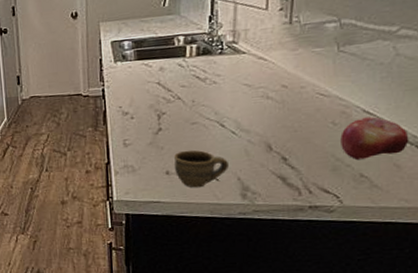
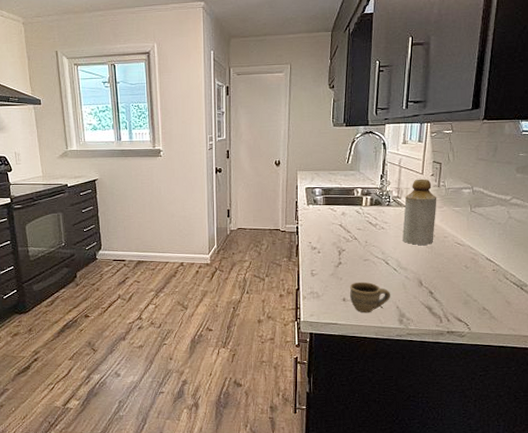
bottle: none [242,15,289,100] -> present [402,179,437,245]
fruit: present [340,117,409,160] -> none [470,263,516,296]

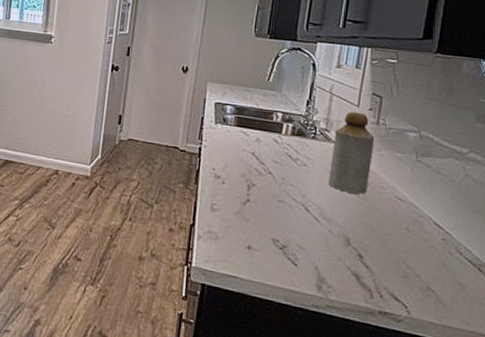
cup: present [349,281,391,313] -> none [256,227,309,270]

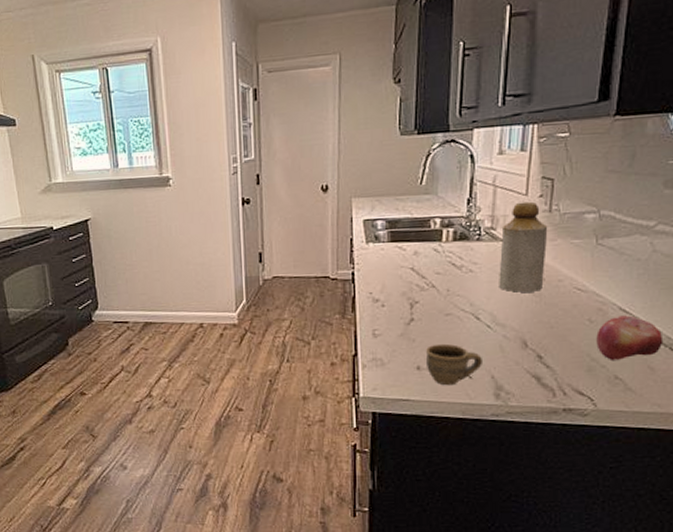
cup: none [256,227,309,270] -> present [425,343,484,386]
fruit: none [412,229,473,273] -> present [596,315,664,360]

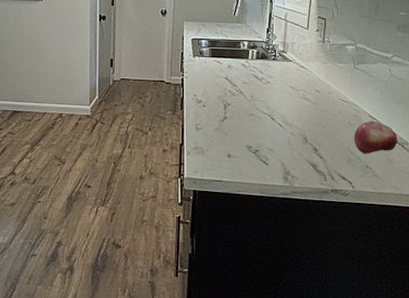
cup: present [425,343,484,386] -> none [234,137,276,170]
bottle: present [499,201,548,293] -> none [288,34,322,100]

